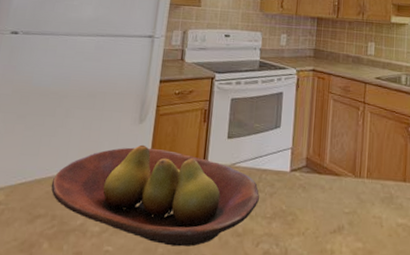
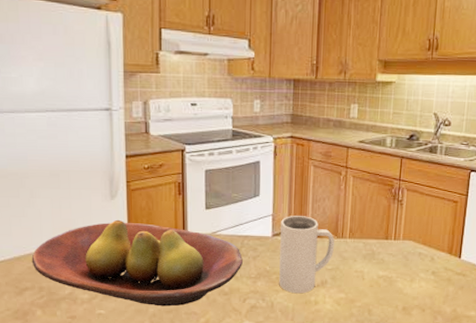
mug: none [294,150,352,240] -> present [279,216,334,294]

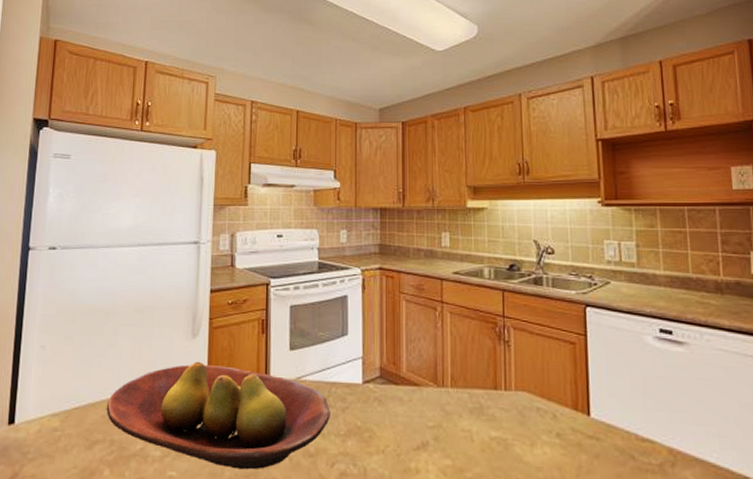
mug: present [279,216,334,294] -> none [372,359,434,458]

